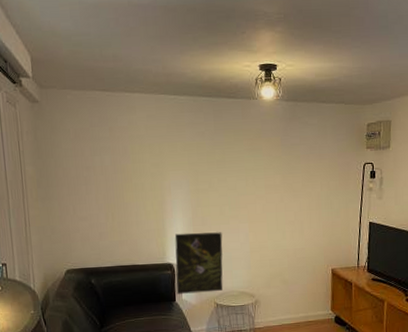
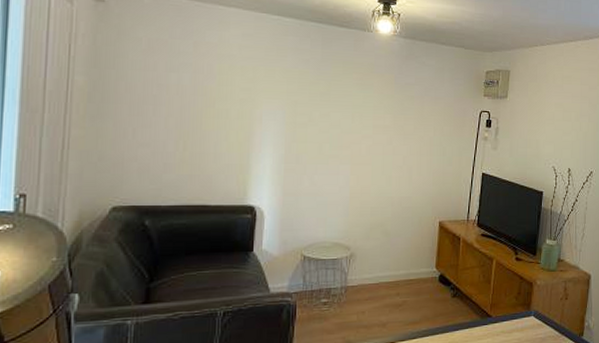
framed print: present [174,232,223,294] -> none [255,171,319,243]

